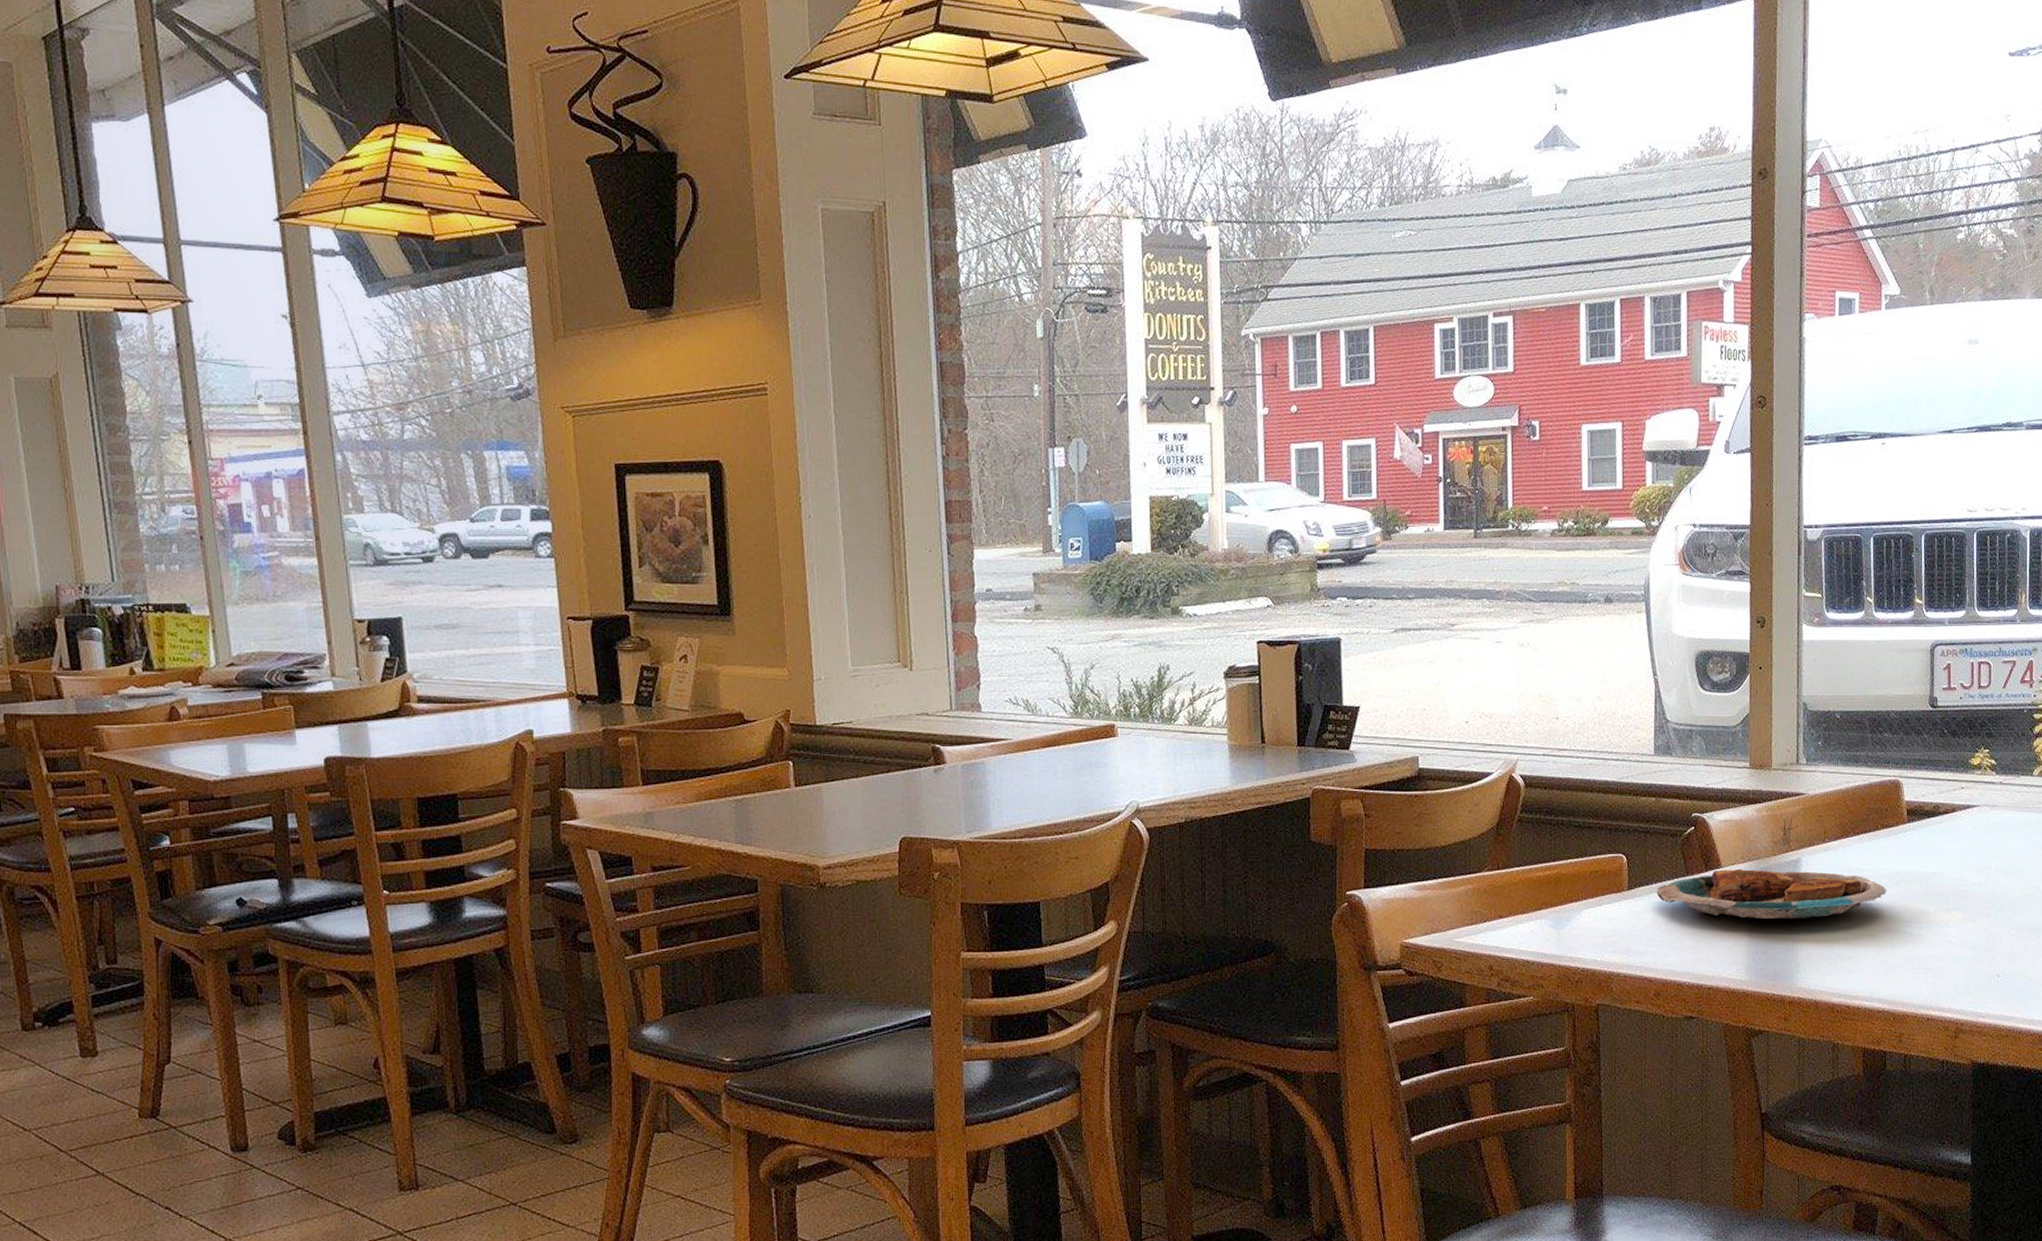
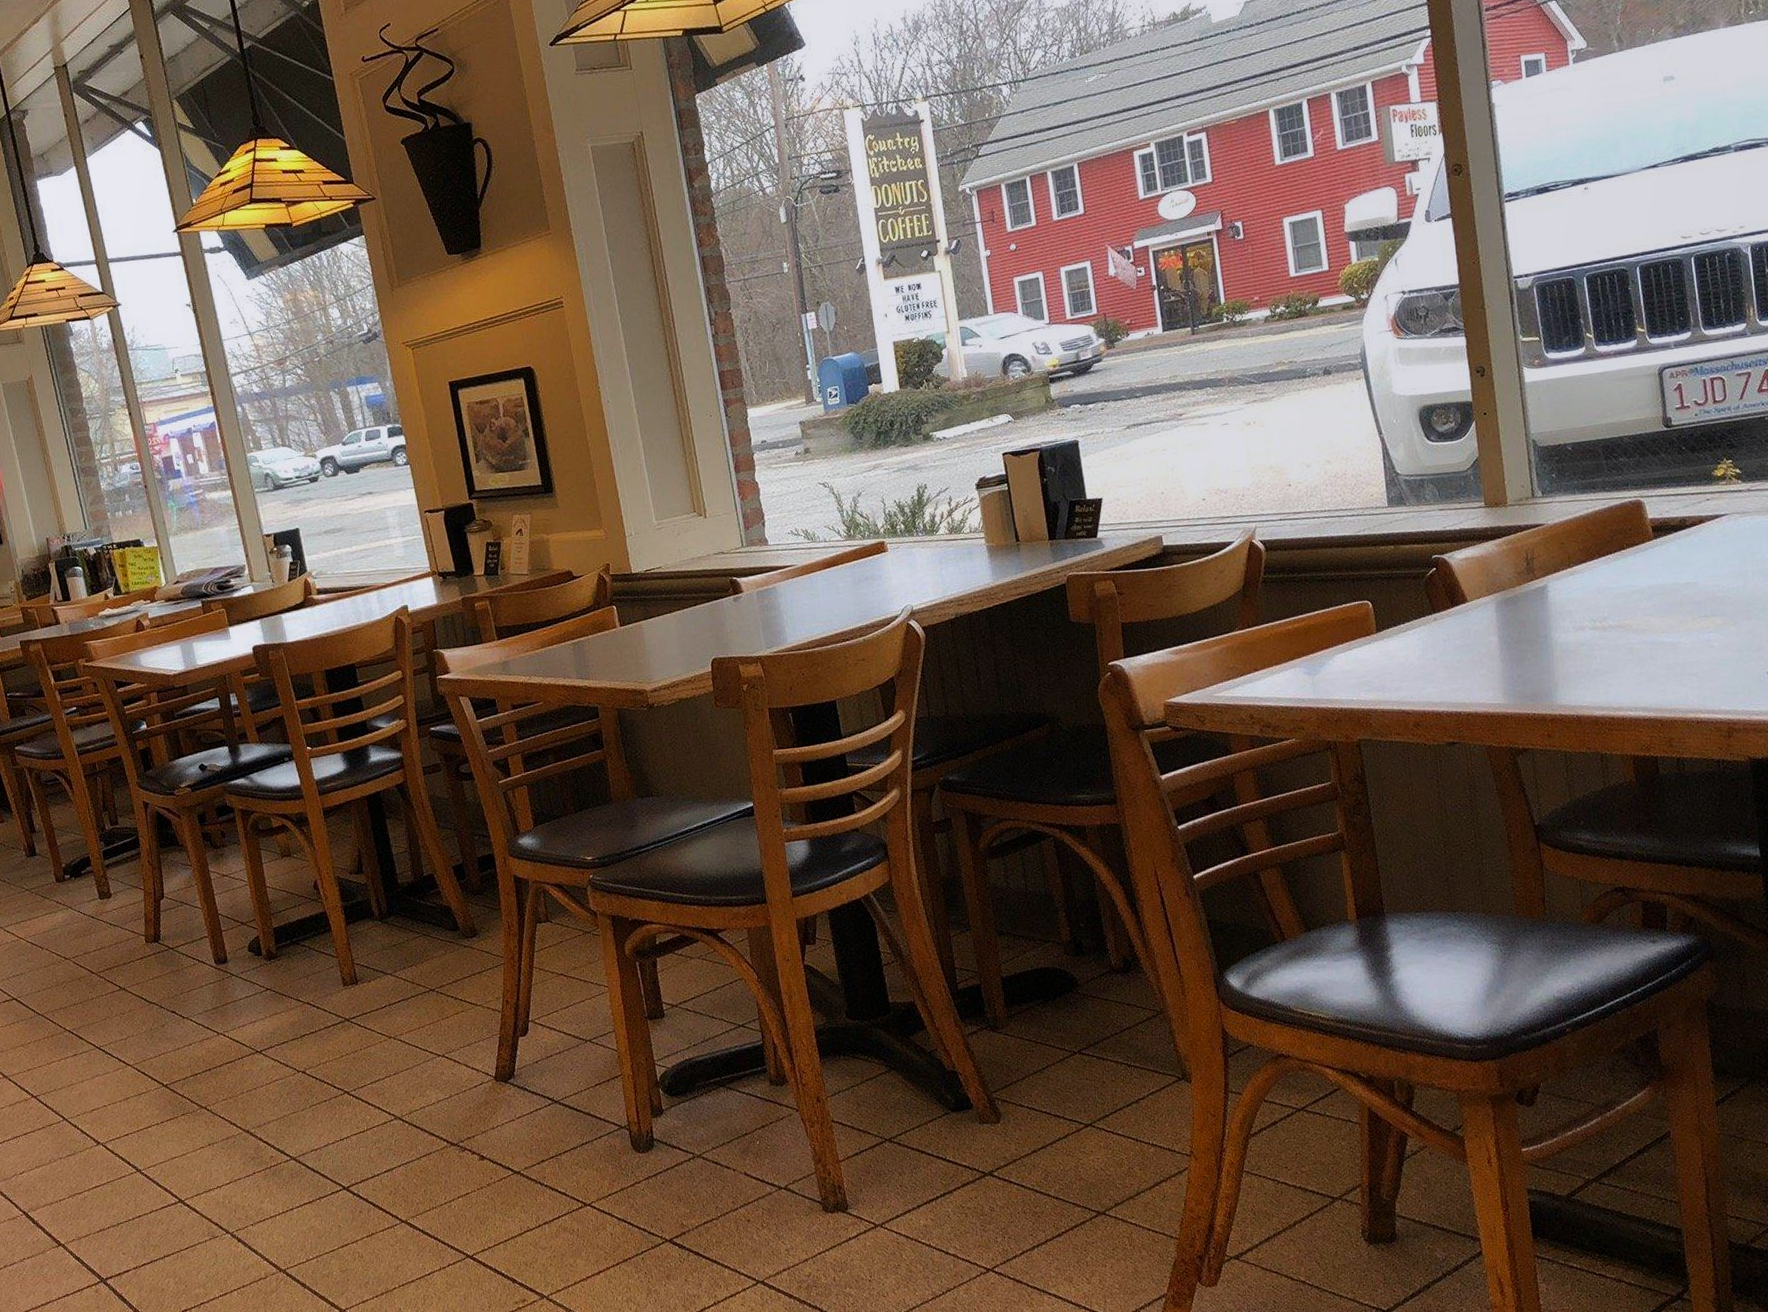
plate: present [1655,868,1887,920] -> none [1404,594,1640,648]

